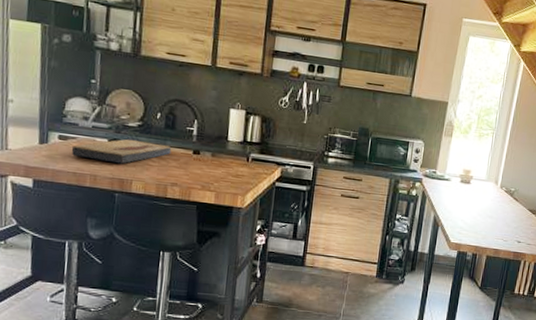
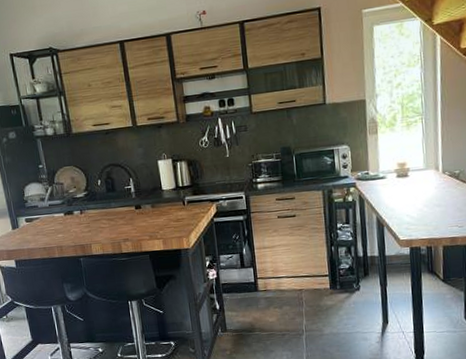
fish fossil: present [71,139,172,164] -> none [37,207,117,234]

